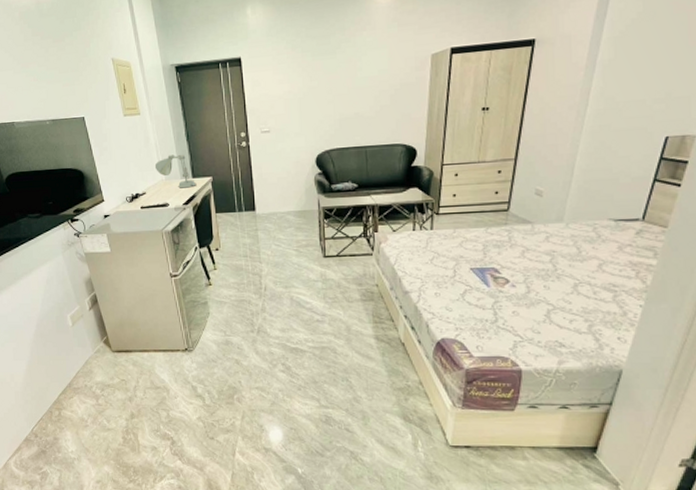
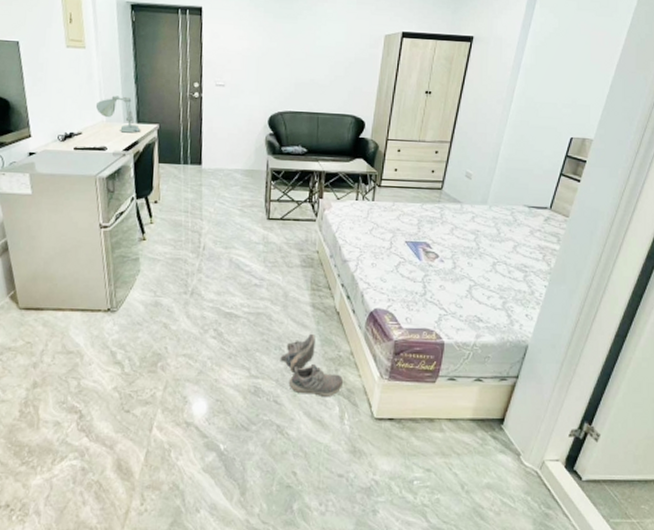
athletic shoe: none [348,364,415,425] -> present [280,333,344,396]

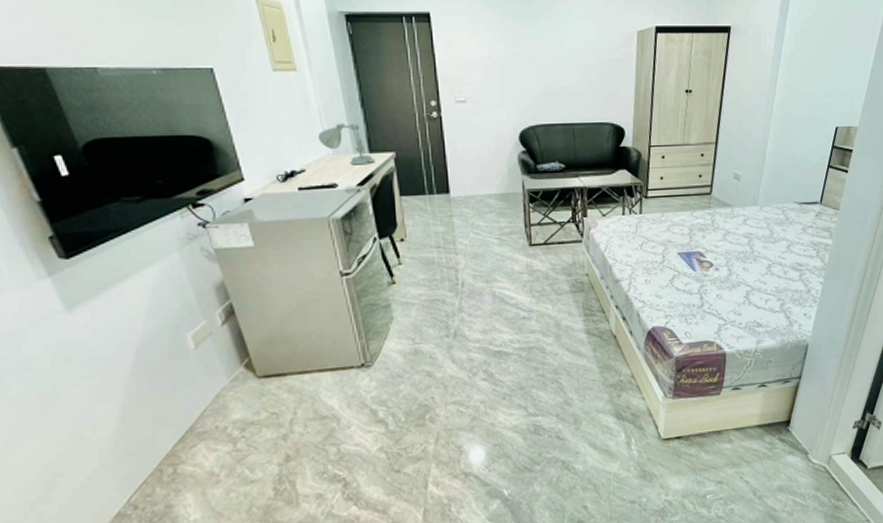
athletic shoe: present [280,333,344,396] -> none [558,361,627,425]

